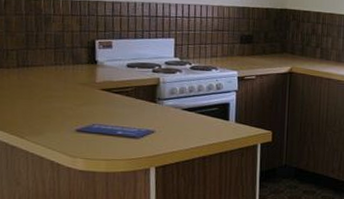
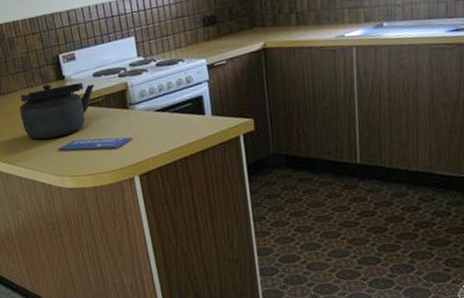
kettle: none [41,65,127,119] -> present [19,82,95,140]

